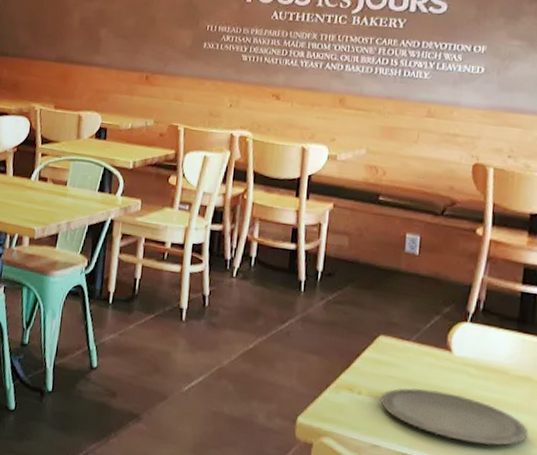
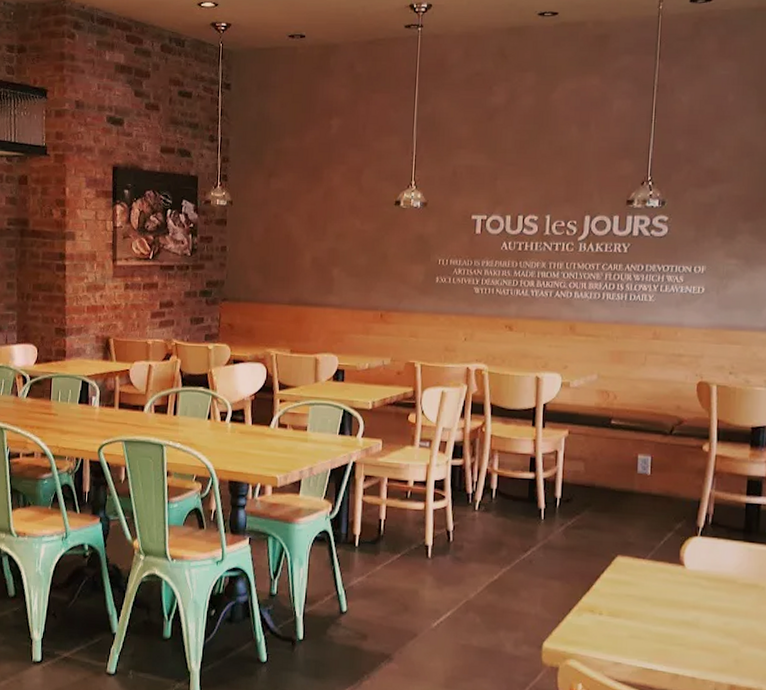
plate: present [380,388,529,446] -> none [620,604,757,653]

